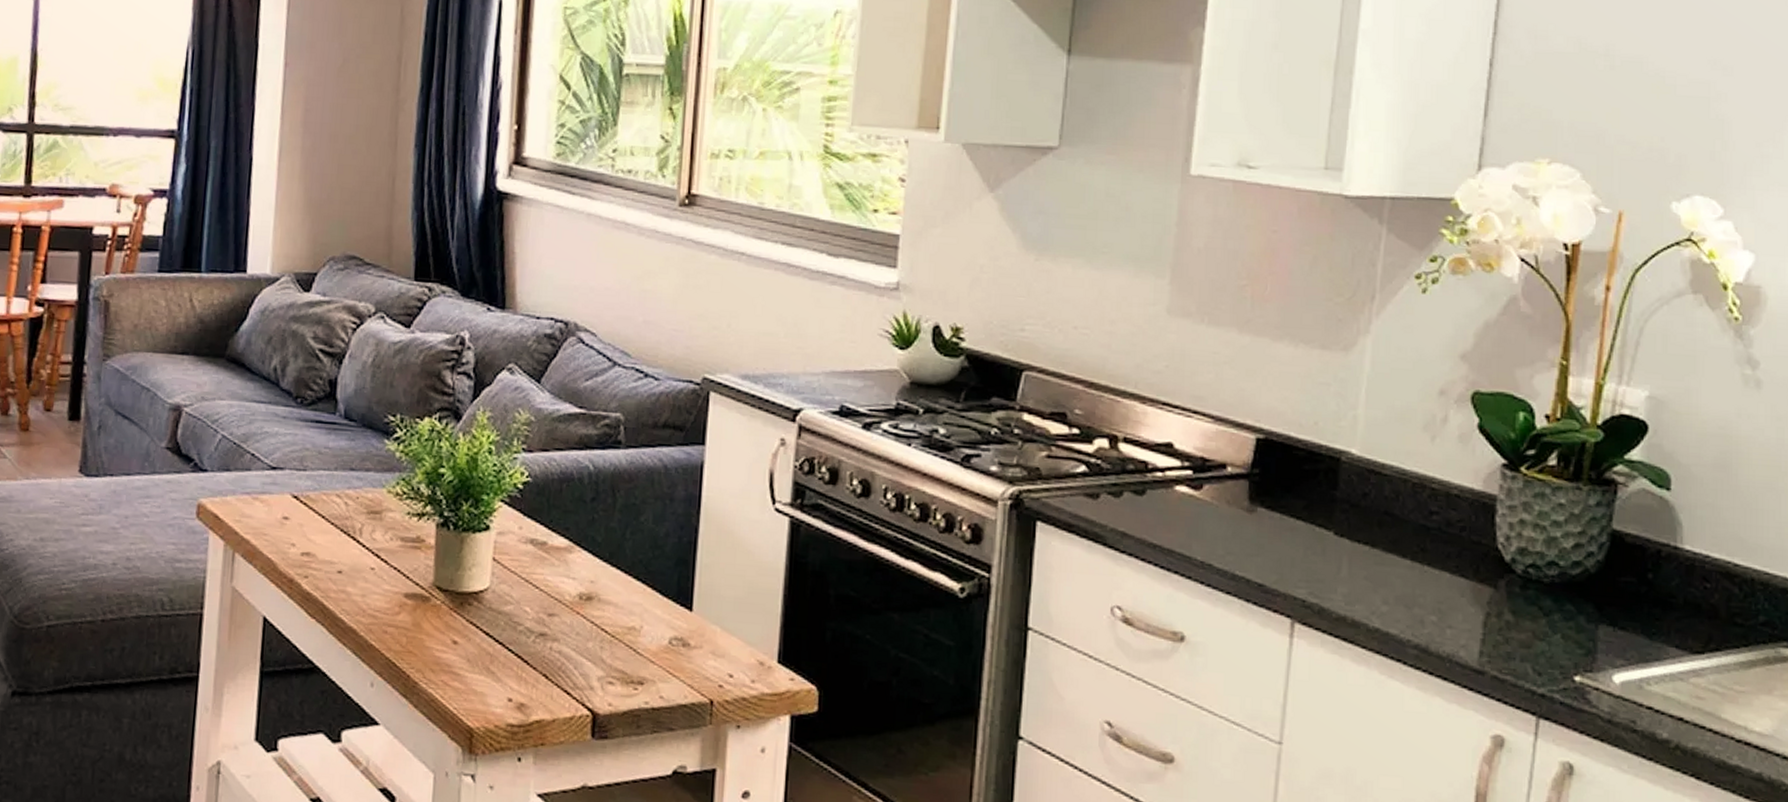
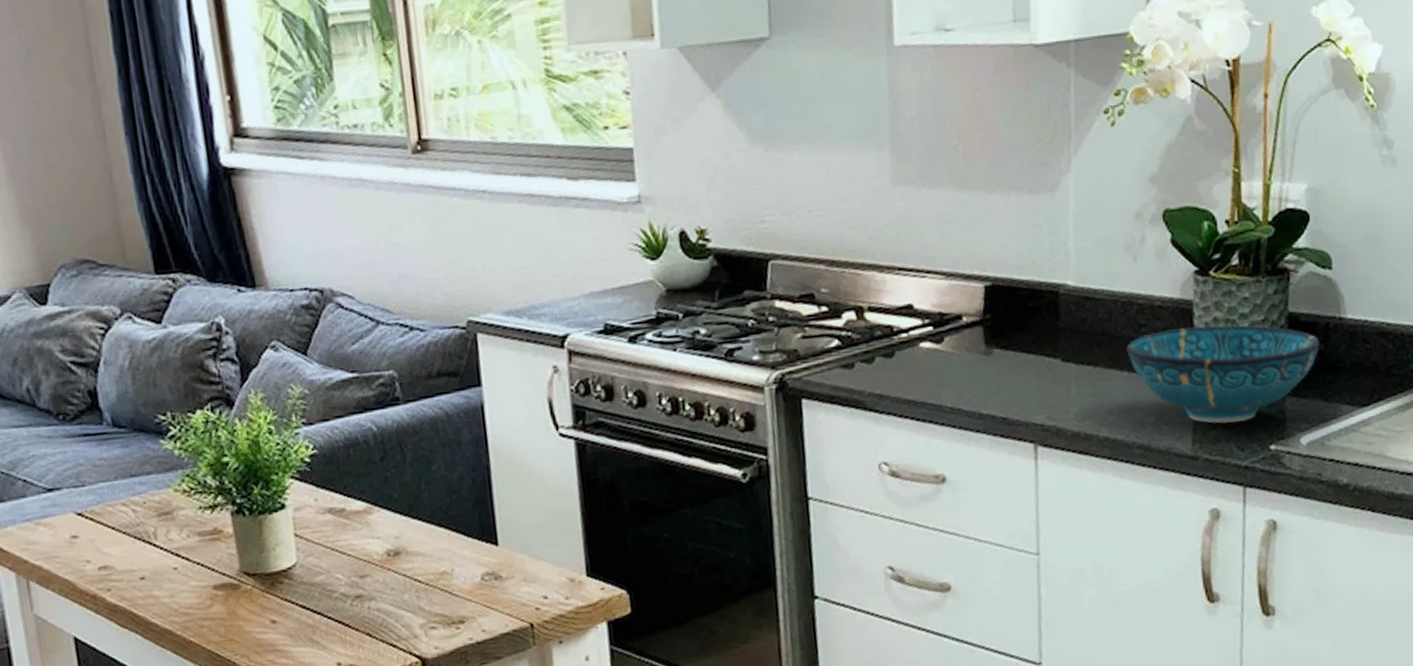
decorative bowl: none [1412,522,1647,643] -> present [1127,324,1320,424]

